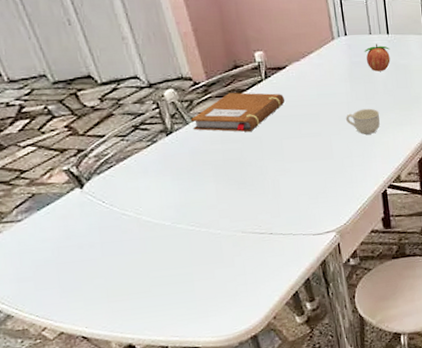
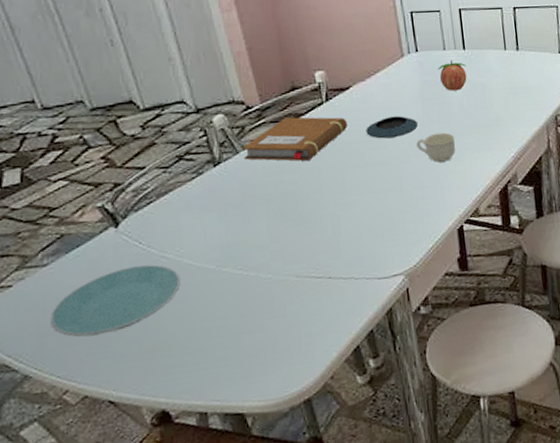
plate: none [27,221,141,283] -> present [51,264,181,337]
saucer: none [301,93,347,113] -> present [365,116,418,139]

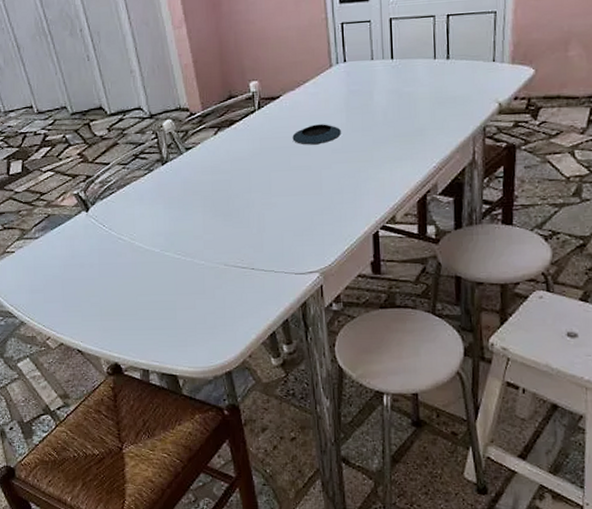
plate: present [51,264,181,337] -> none [40,244,133,297]
notebook: present [241,117,348,161] -> none [184,123,277,163]
cup: present [416,132,455,162] -> none [339,141,377,169]
fruit: present [437,60,467,91] -> none [364,70,394,101]

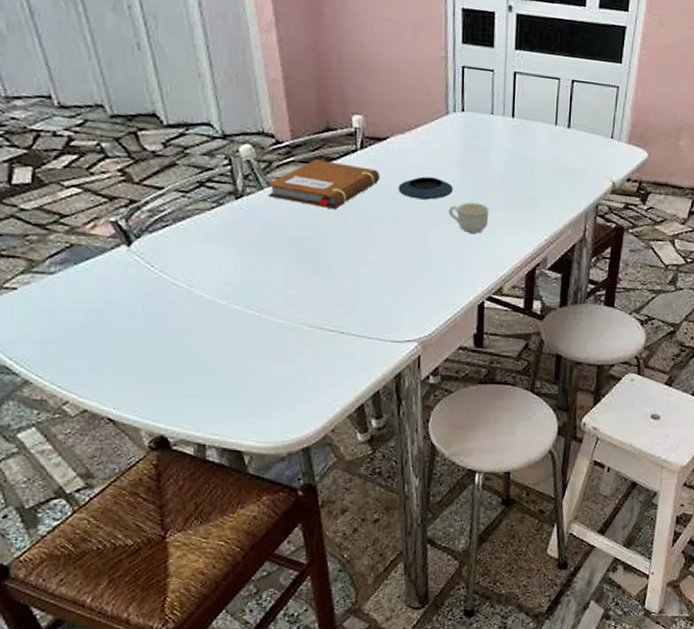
notebook: none [184,123,277,163] -> present [266,159,381,209]
cup: none [339,141,377,169] -> present [449,202,490,233]

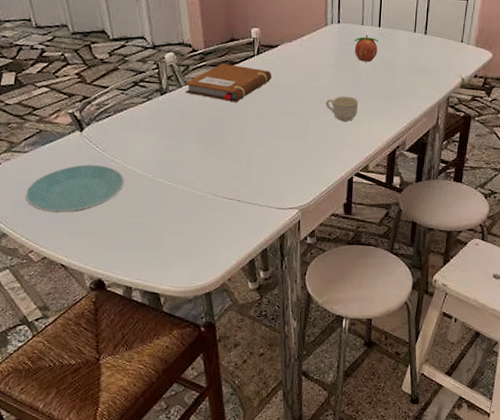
plate: none [55,289,190,352] -> present [26,164,124,213]
saucer: present [398,176,453,200] -> none [286,76,329,95]
fruit: none [481,126,513,161] -> present [353,35,379,62]

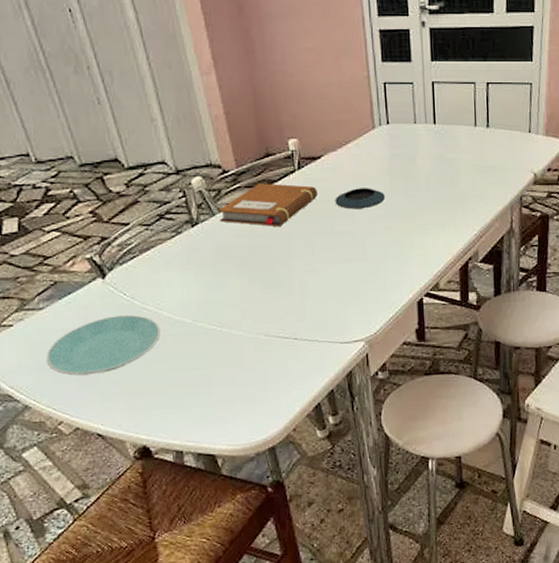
saucer: none [286,76,329,95] -> present [335,188,385,209]
cup: present [326,96,359,121] -> none [383,206,420,235]
fruit: present [353,35,379,62] -> none [407,134,436,166]

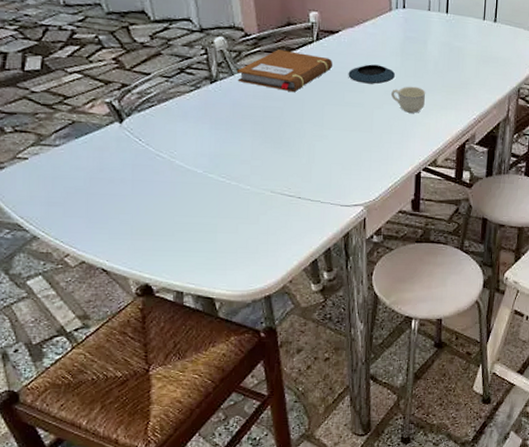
plate: present [46,315,161,376] -> none [59,159,172,213]
cup: none [383,206,420,235] -> present [391,86,426,113]

